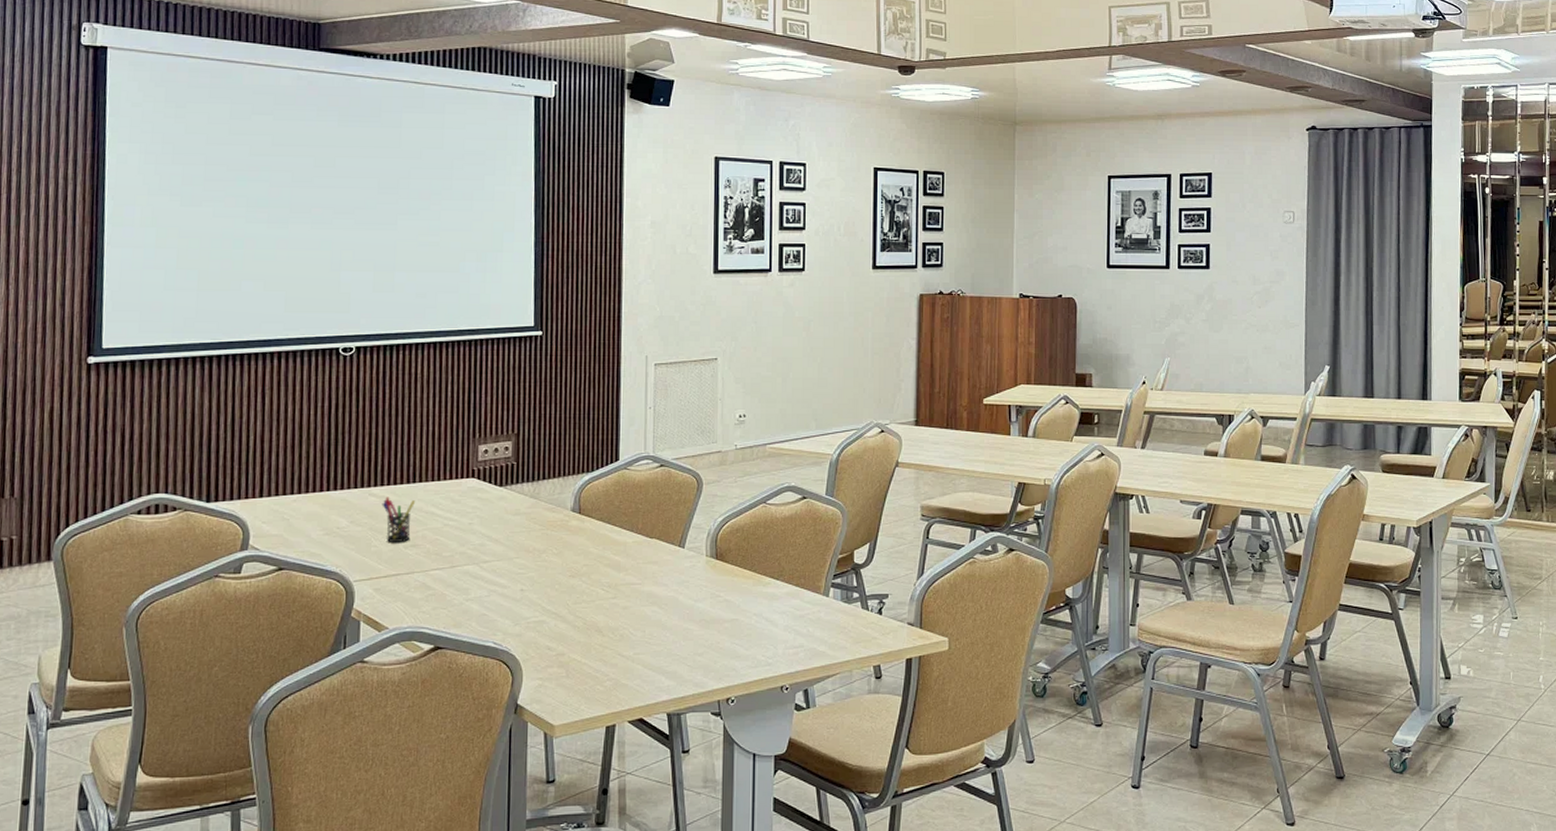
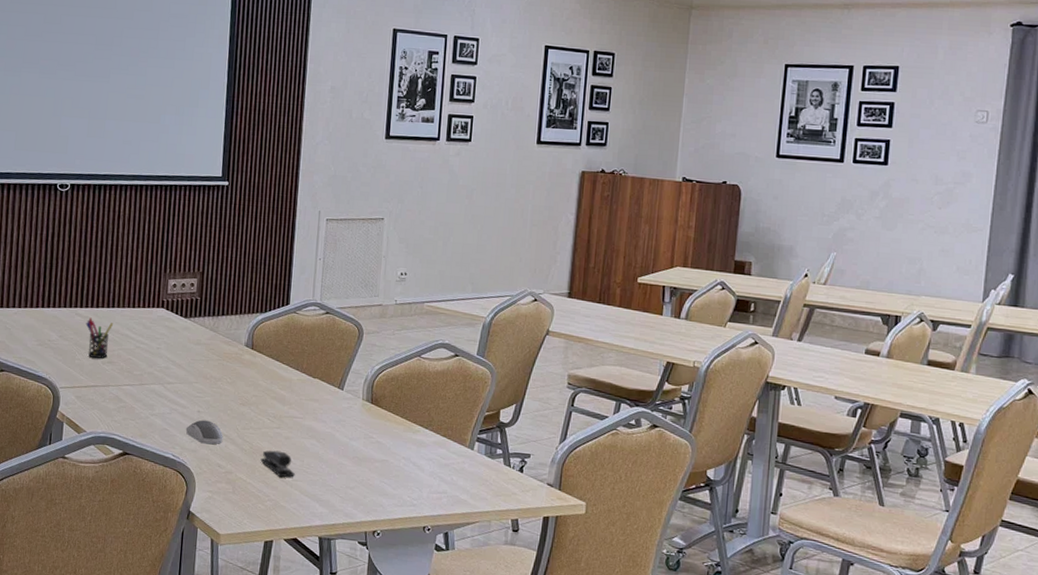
computer mouse: none [507,599,552,626] -> present [185,420,223,445]
stapler: none [596,623,637,653] -> present [260,450,296,478]

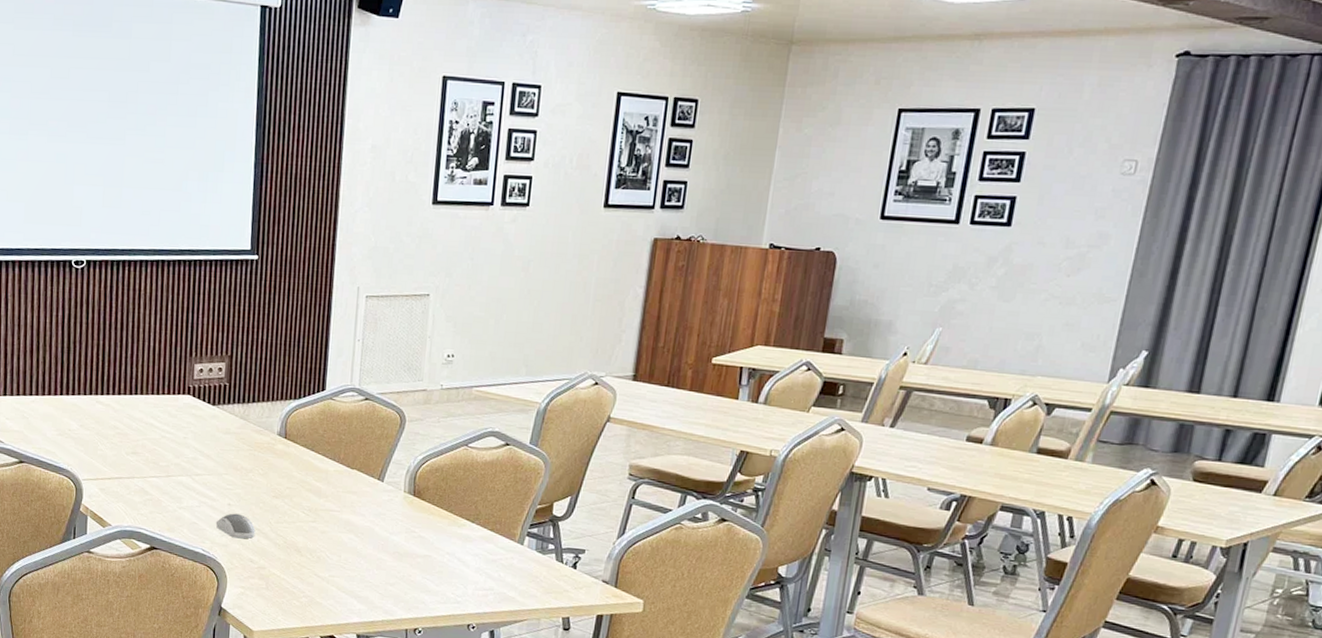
pen holder: present [85,317,113,359] -> none [107,405,136,449]
stapler: present [260,450,296,478] -> none [295,545,333,574]

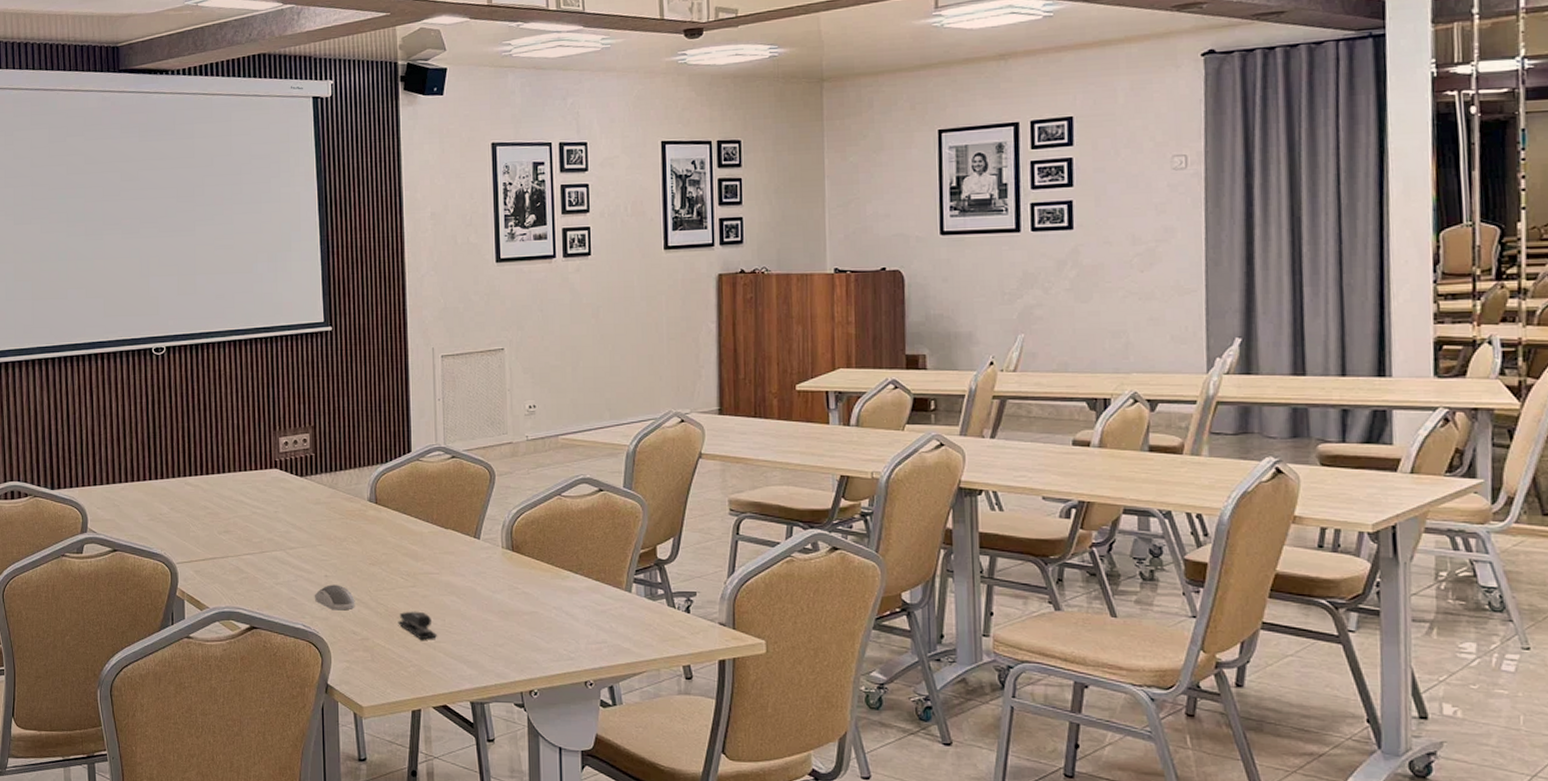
stapler: none [295,545,333,574] -> present [398,611,438,640]

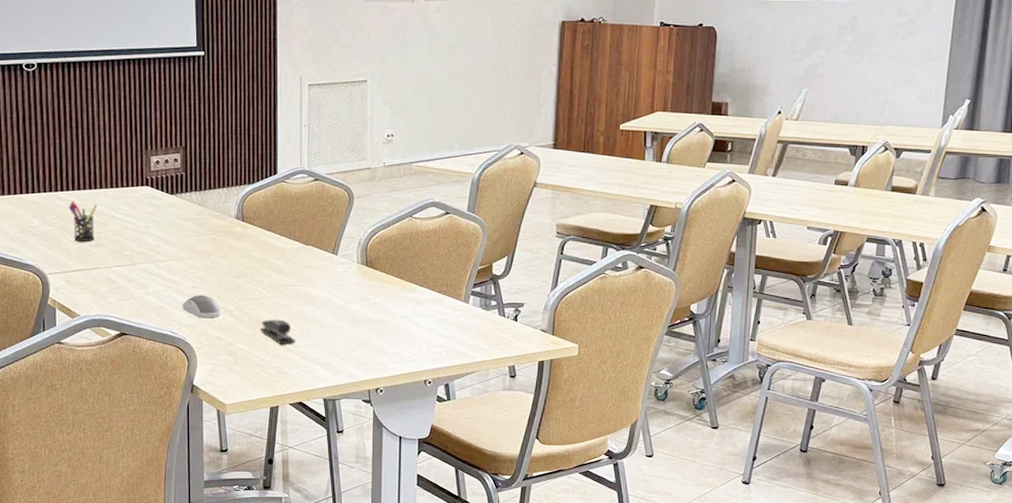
pen holder: none [197,485,225,528] -> present [68,200,97,241]

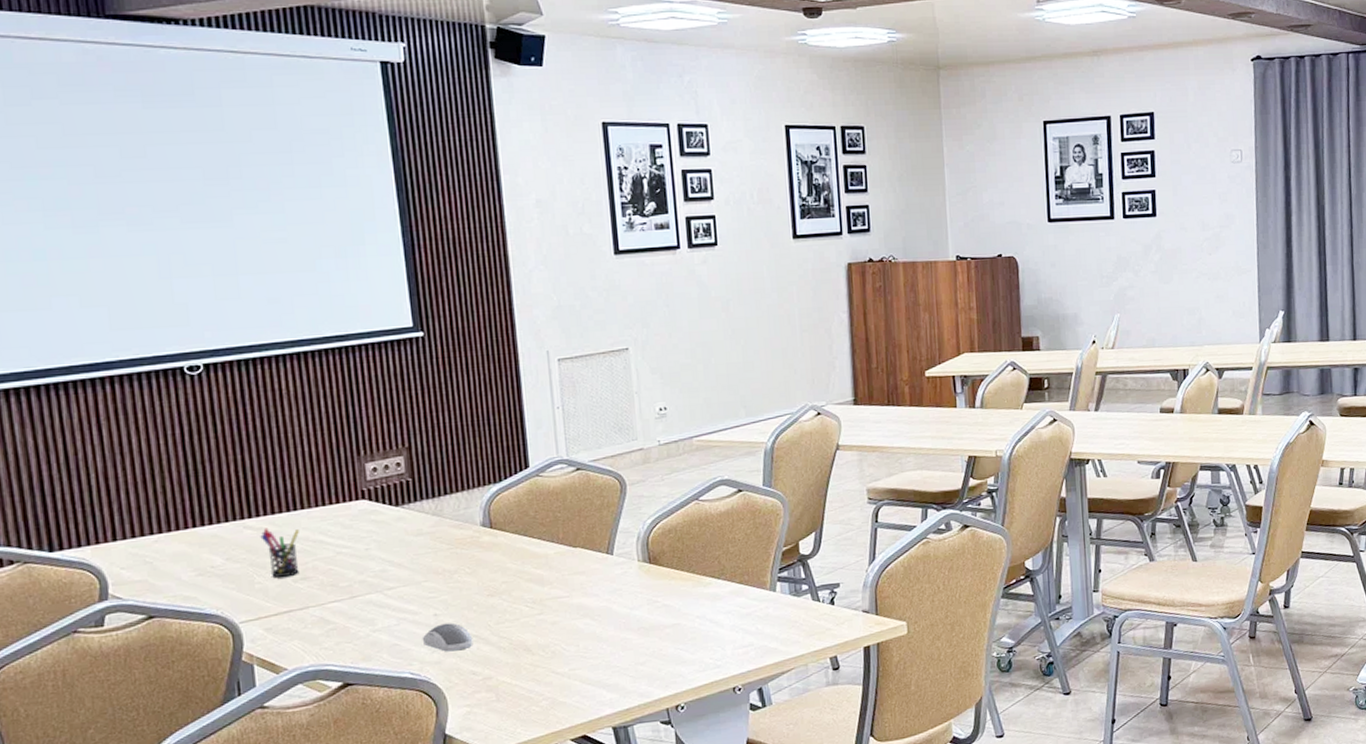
stapler: present [260,319,296,345] -> none [525,639,572,670]

